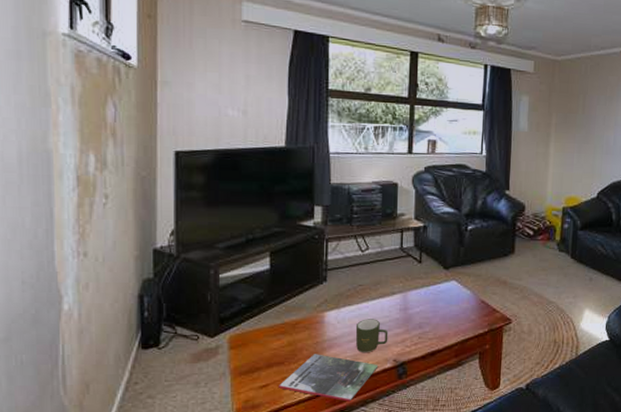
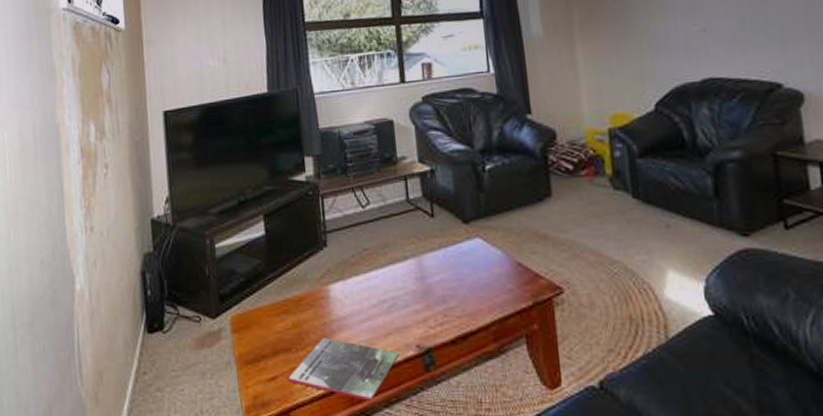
mug: present [355,319,388,353] -> none [366,292,407,337]

